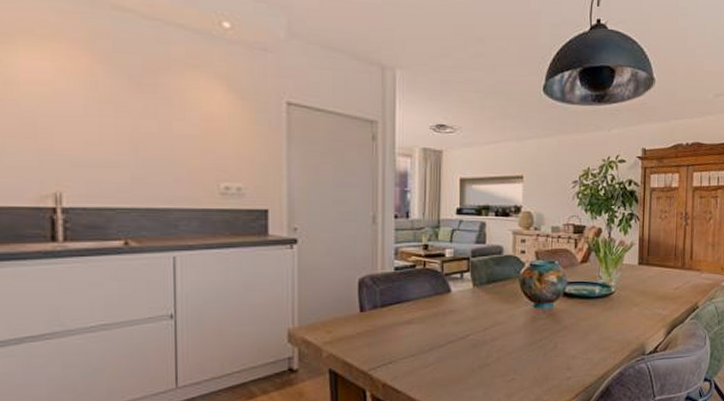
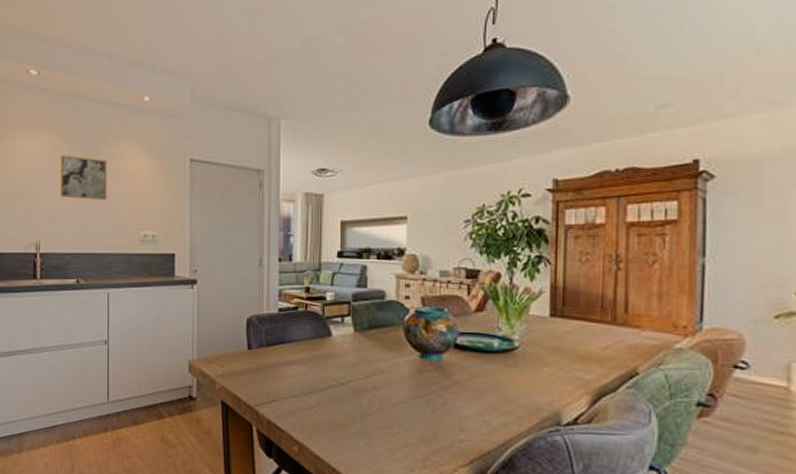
wall art: none [94,81,171,144] -> present [60,155,107,201]

